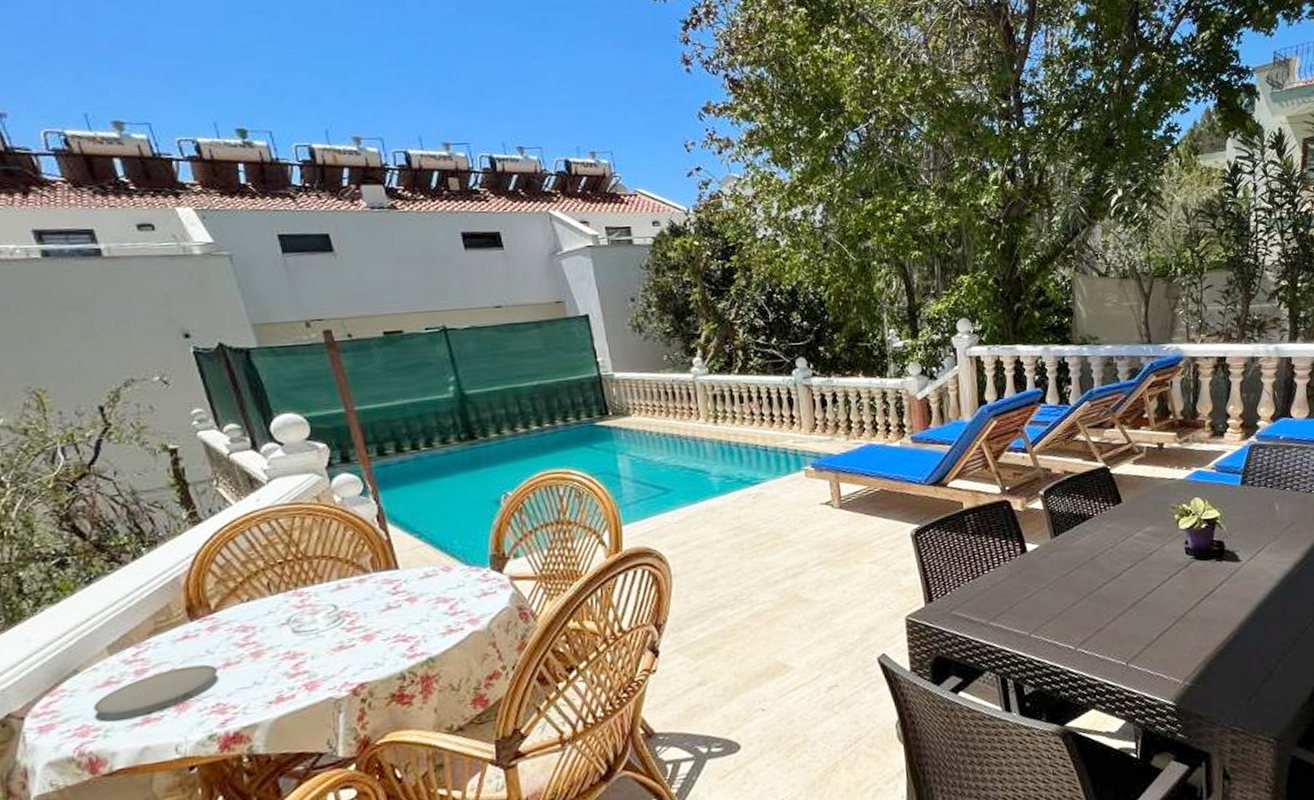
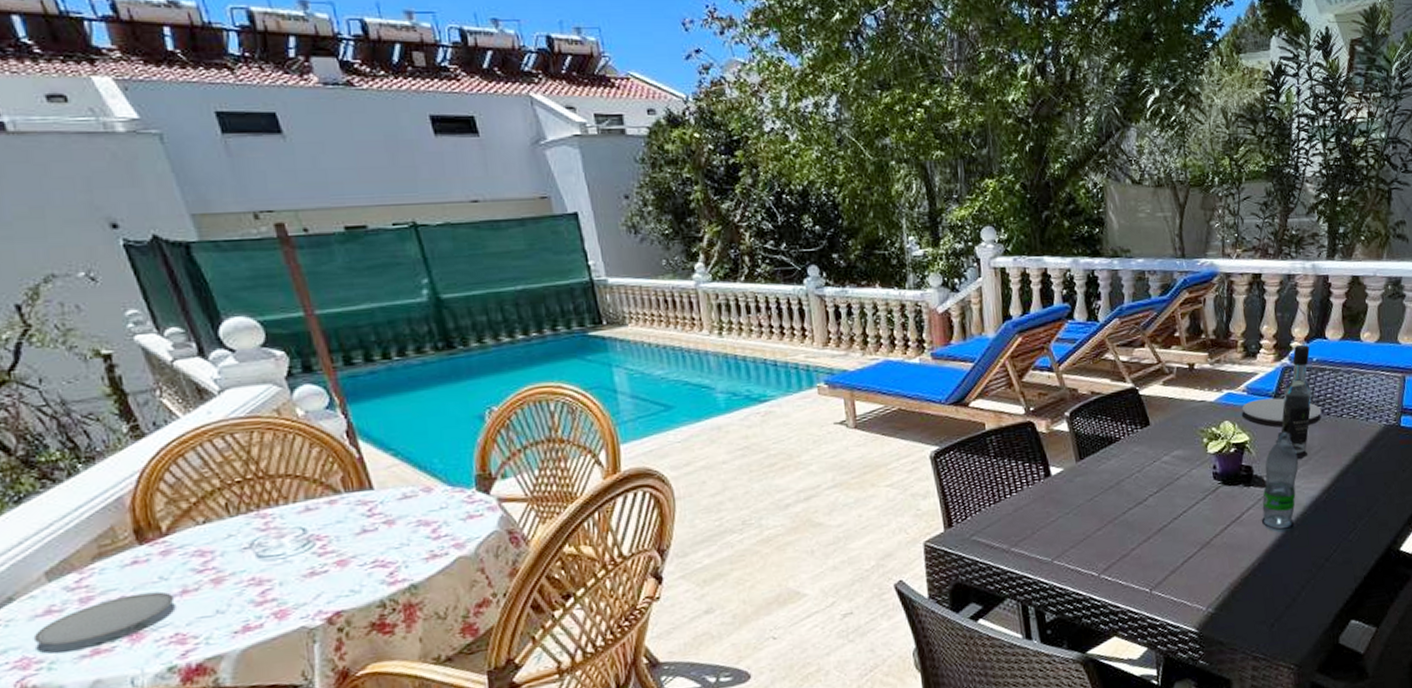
plate: none [1211,475,1291,499] -> present [1242,398,1322,423]
bottle: none [1235,507,1270,599] -> present [1262,431,1299,526]
bottle: none [1250,423,1281,529] -> present [1280,344,1312,453]

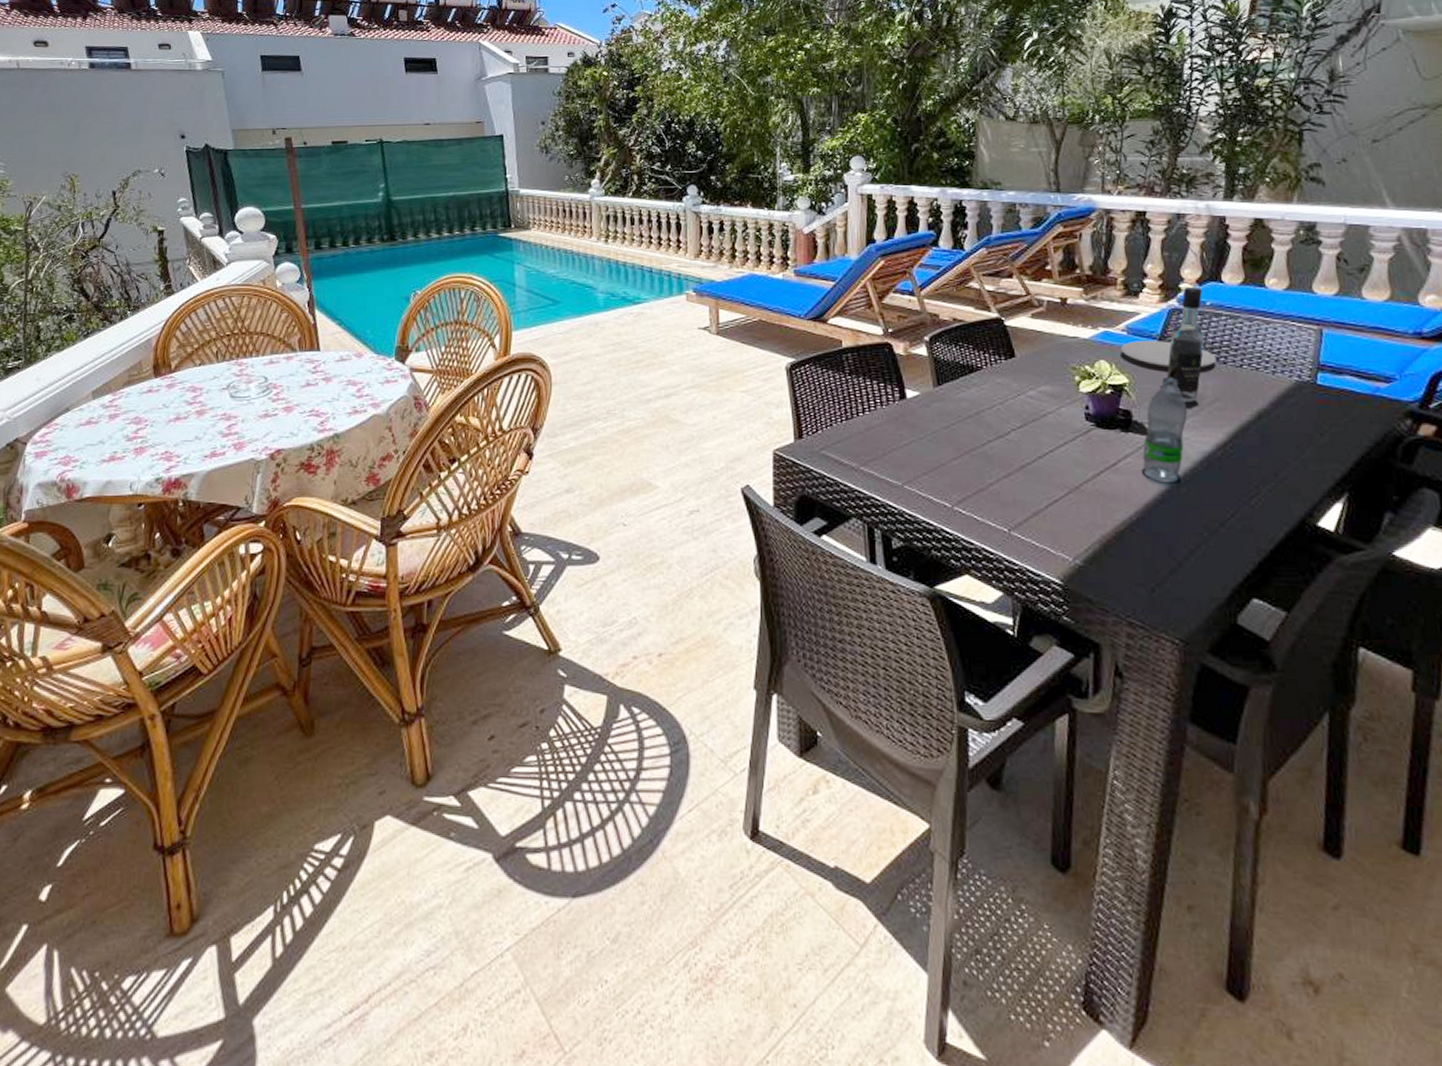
plate: present [33,591,175,646] -> none [75,416,170,450]

